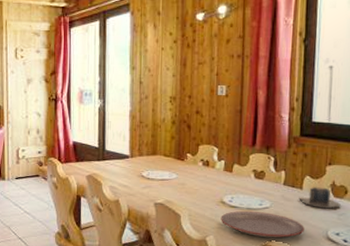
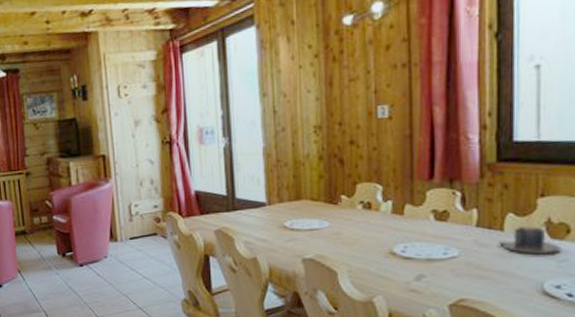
plate: present [221,210,304,238] -> none [391,262,509,296]

